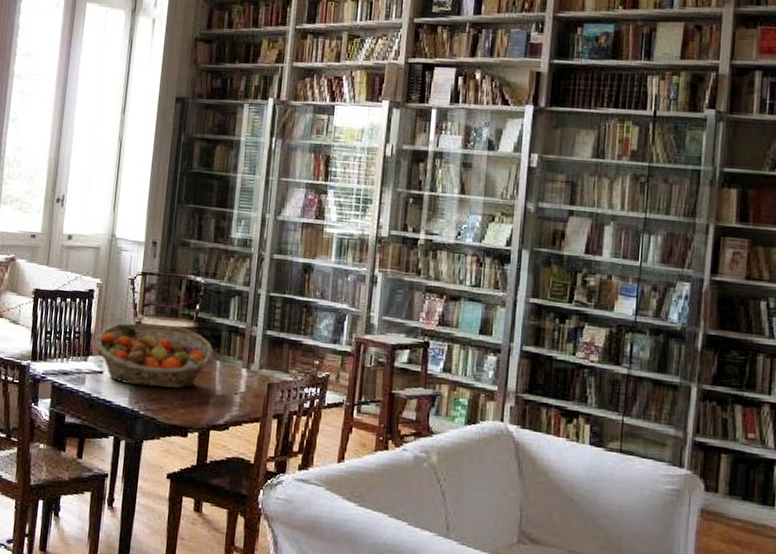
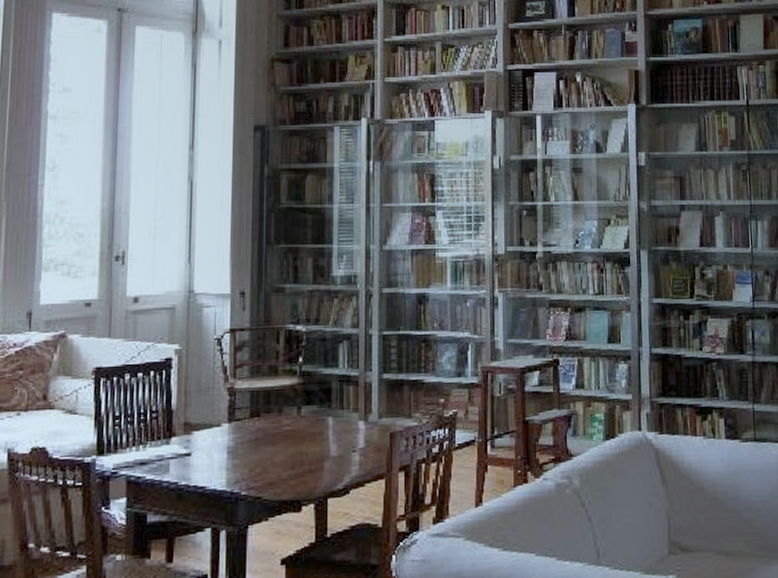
fruit basket: present [95,323,215,389] -> none [179,386,326,463]

